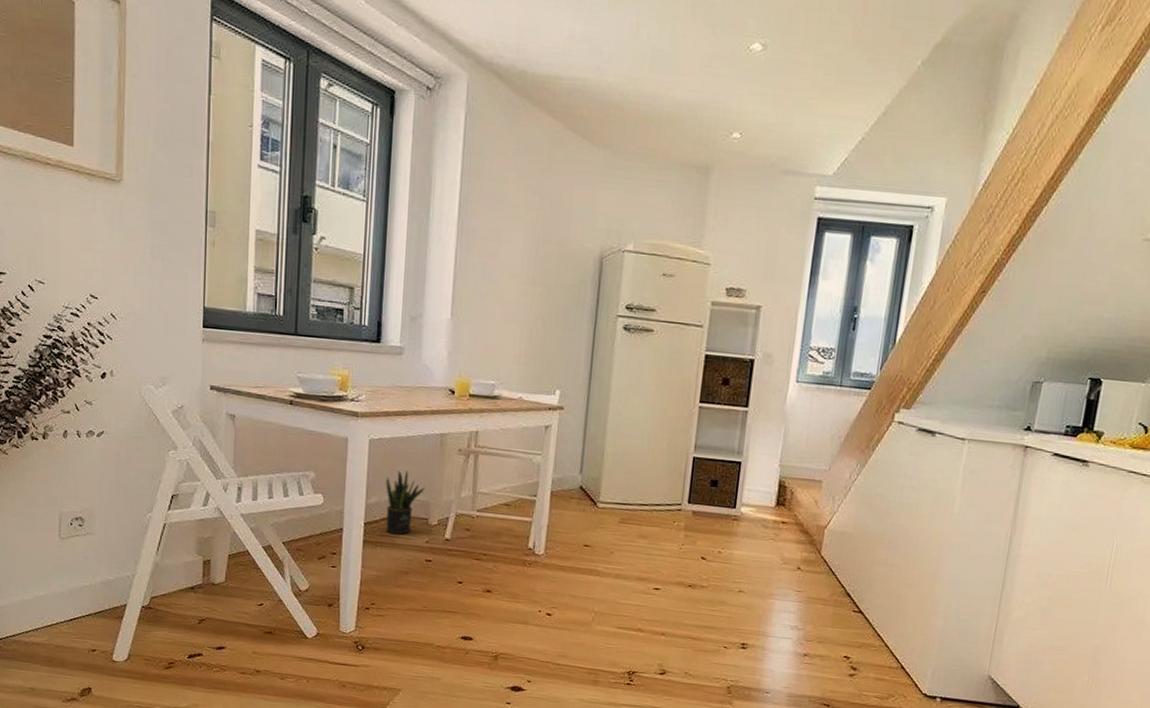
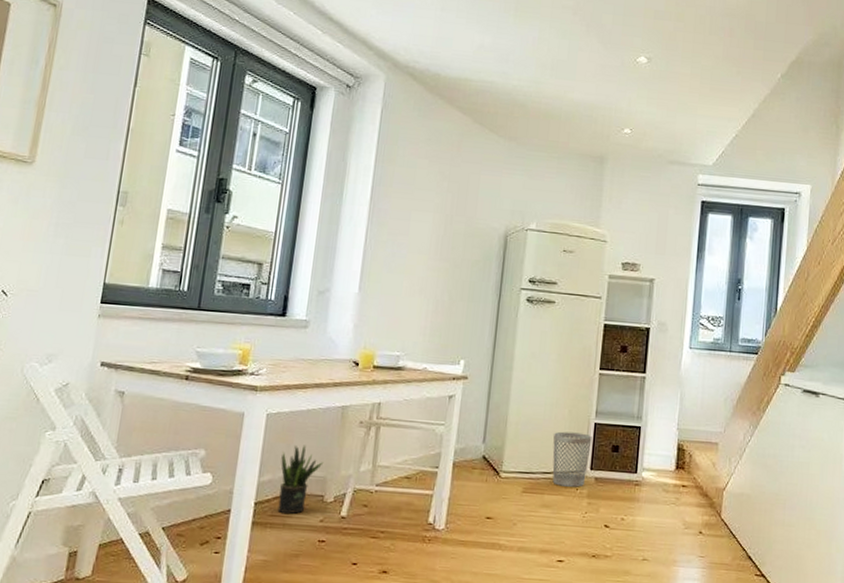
wastebasket: none [649,464,691,520] -> present [552,431,592,487]

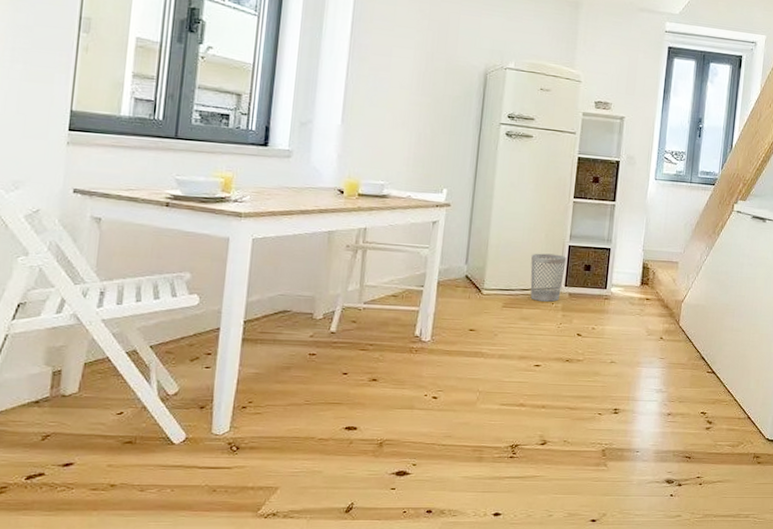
potted plant: present [277,445,324,514] -> none [267,267,312,330]

